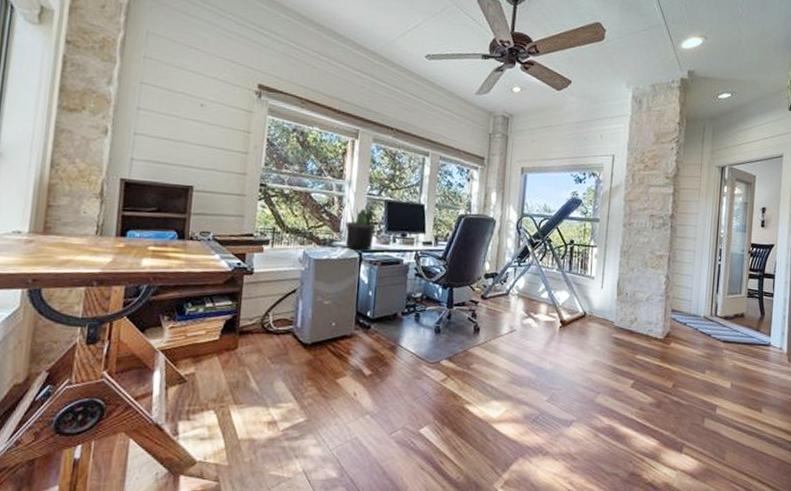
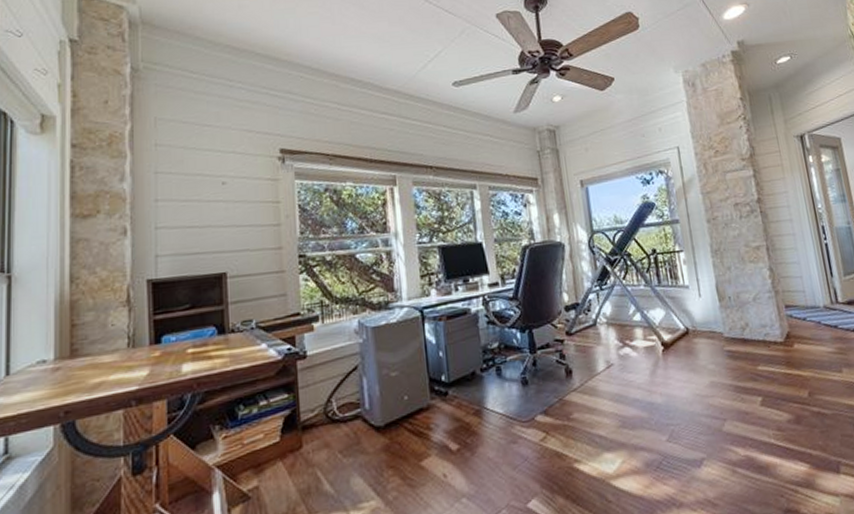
planter: present [345,203,376,250] -> none [399,254,434,308]

